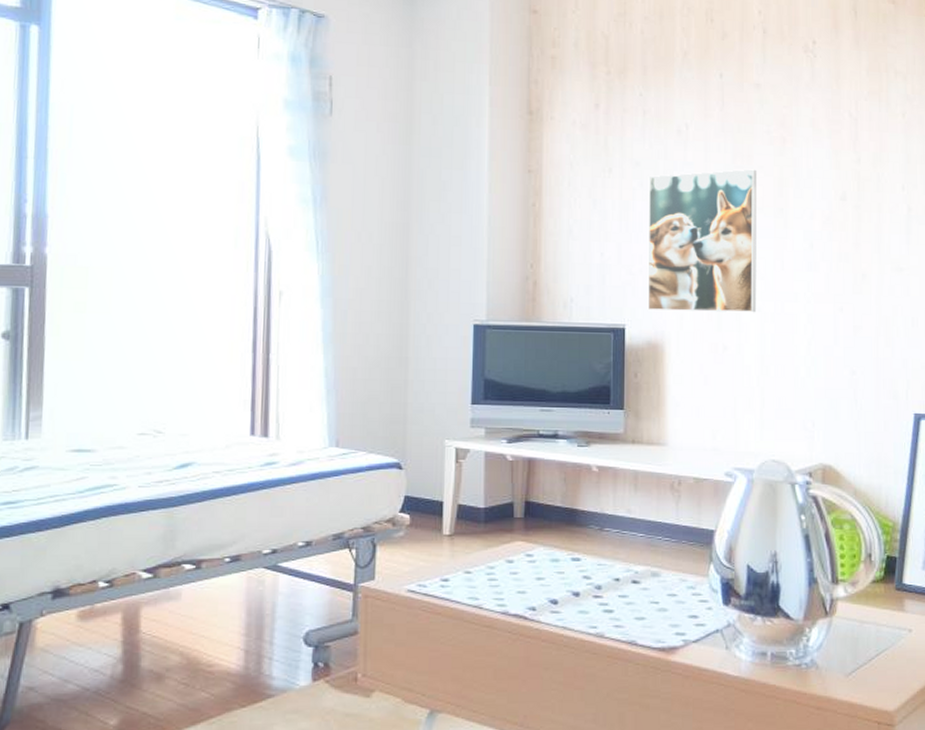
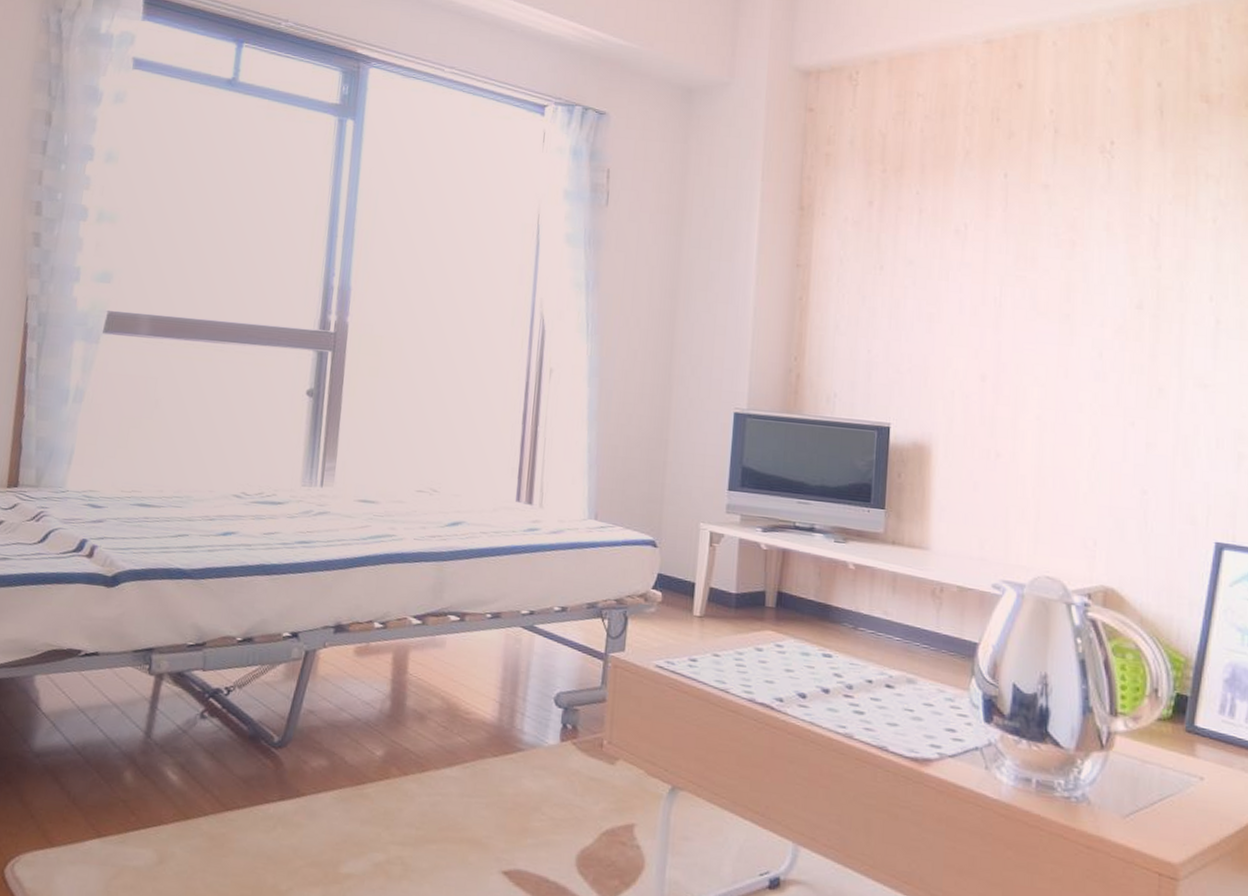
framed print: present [647,169,757,313] -> none [915,272,1041,421]

